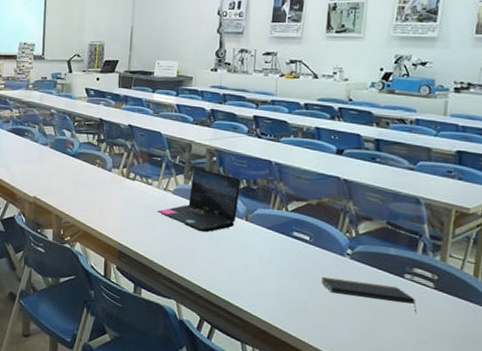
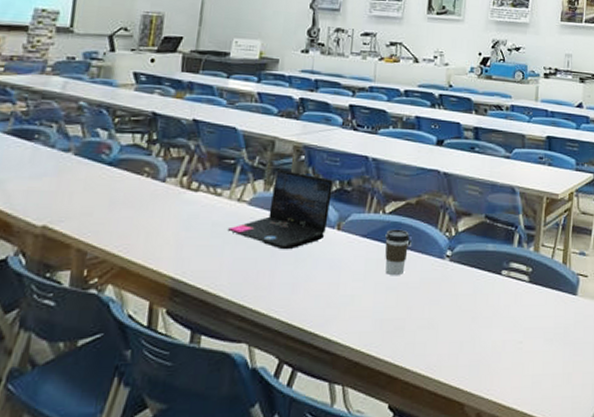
coffee cup: none [288,224,312,265] -> present [385,229,410,275]
notepad: present [321,276,416,315] -> none [420,285,513,313]

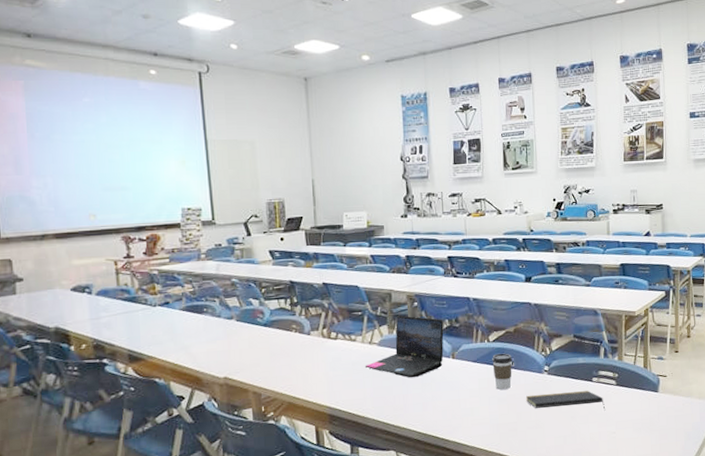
notepad: none [420,285,513,313] -> present [526,391,605,411]

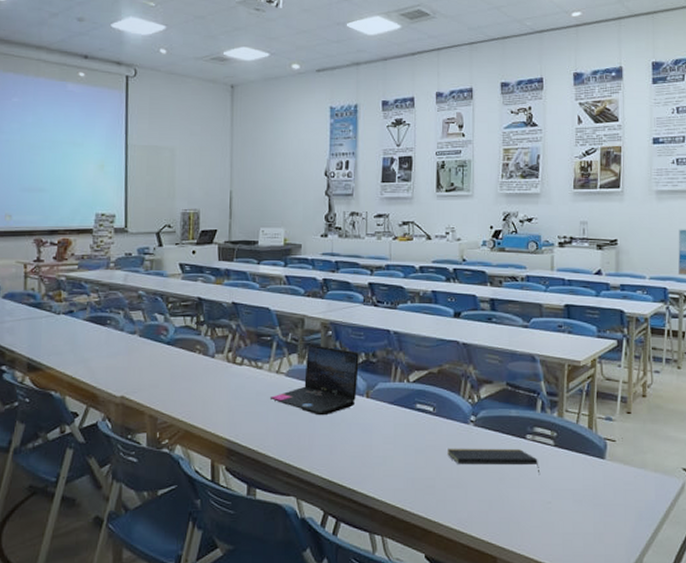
coffee cup: present [492,353,513,390] -> none [411,396,435,438]

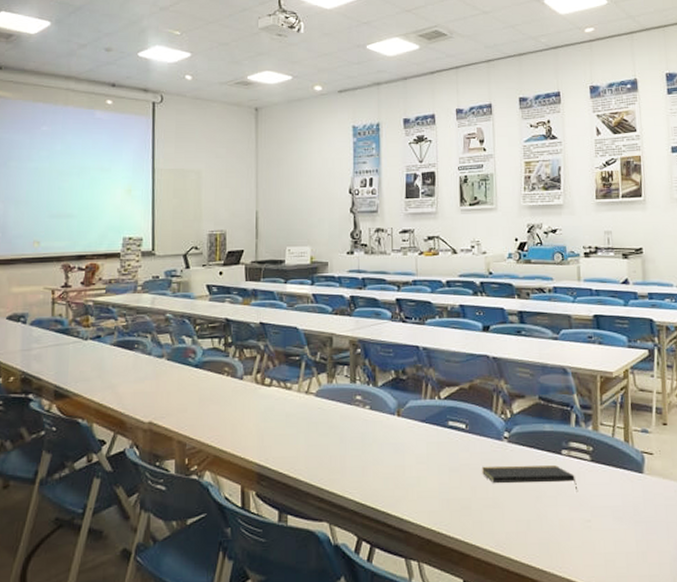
laptop: present [269,344,359,416] -> none [299,363,389,436]

